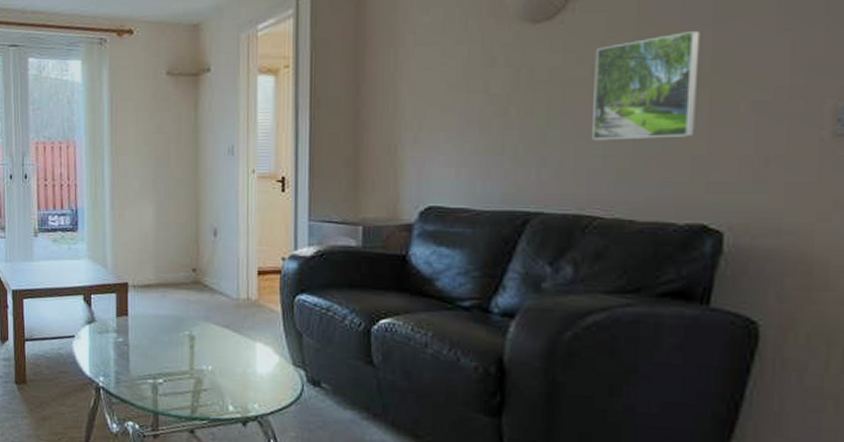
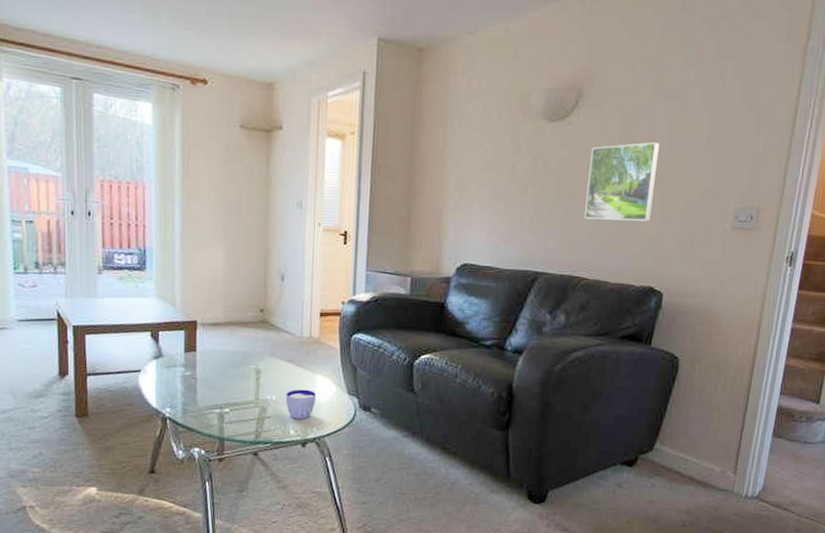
cup: none [223,358,256,394] -> present [286,389,316,420]

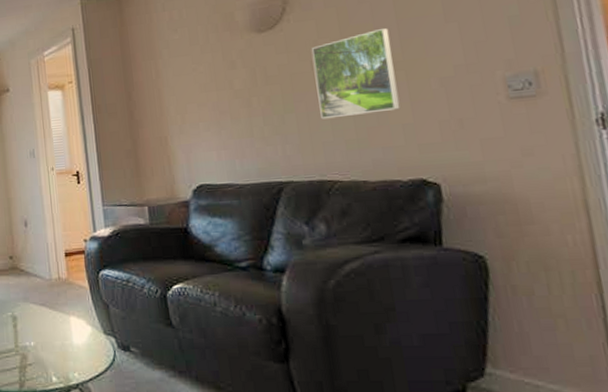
cup: present [286,389,316,420] -> none [43,332,73,366]

